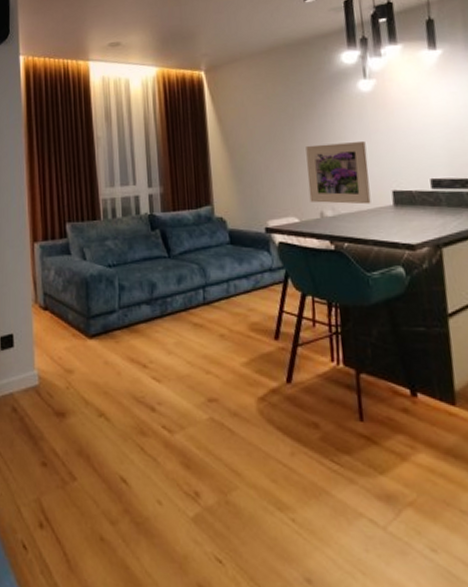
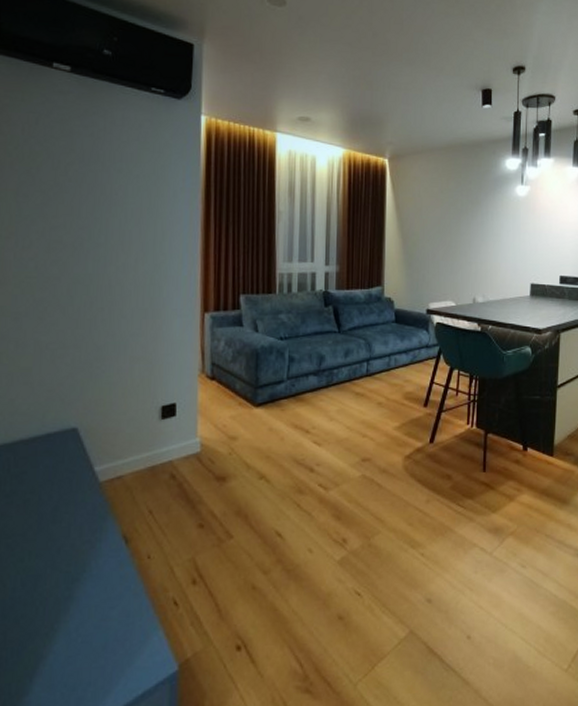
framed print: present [306,140,371,205] -> none [466,238,516,294]

